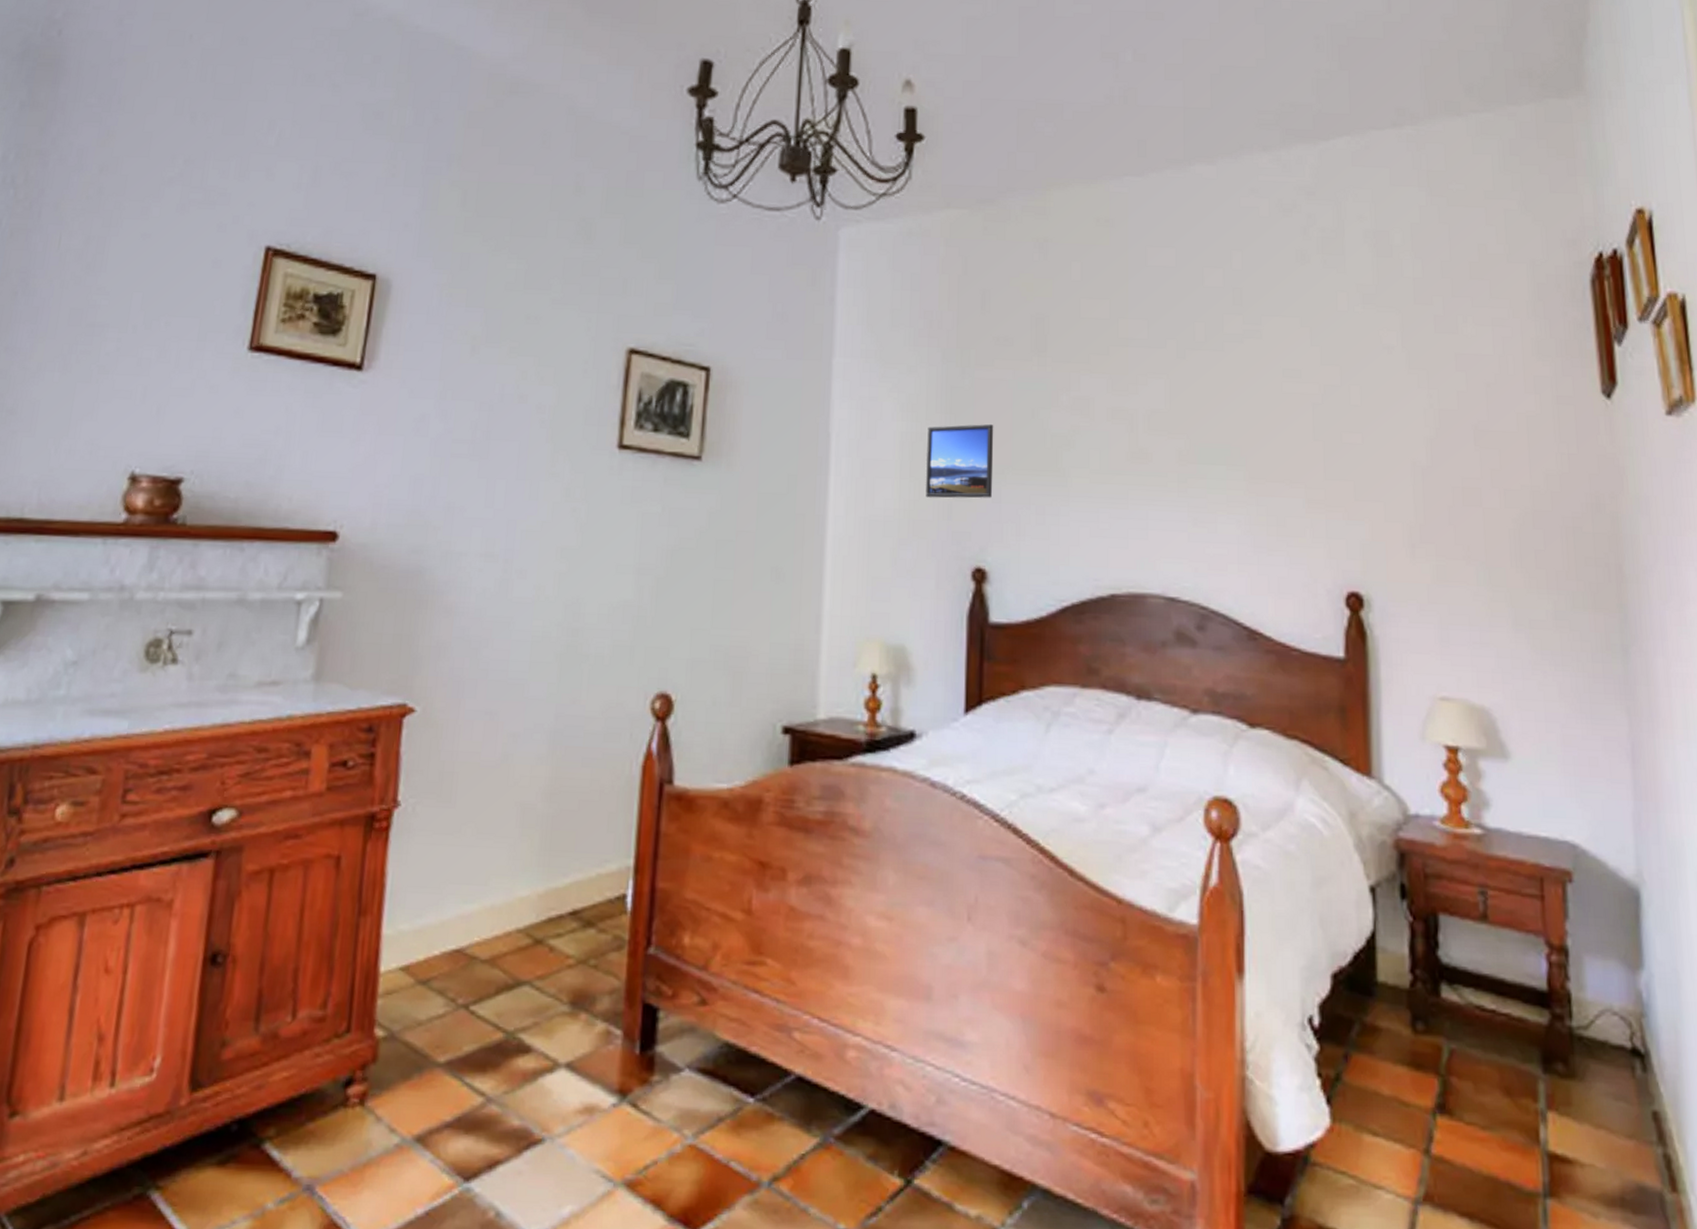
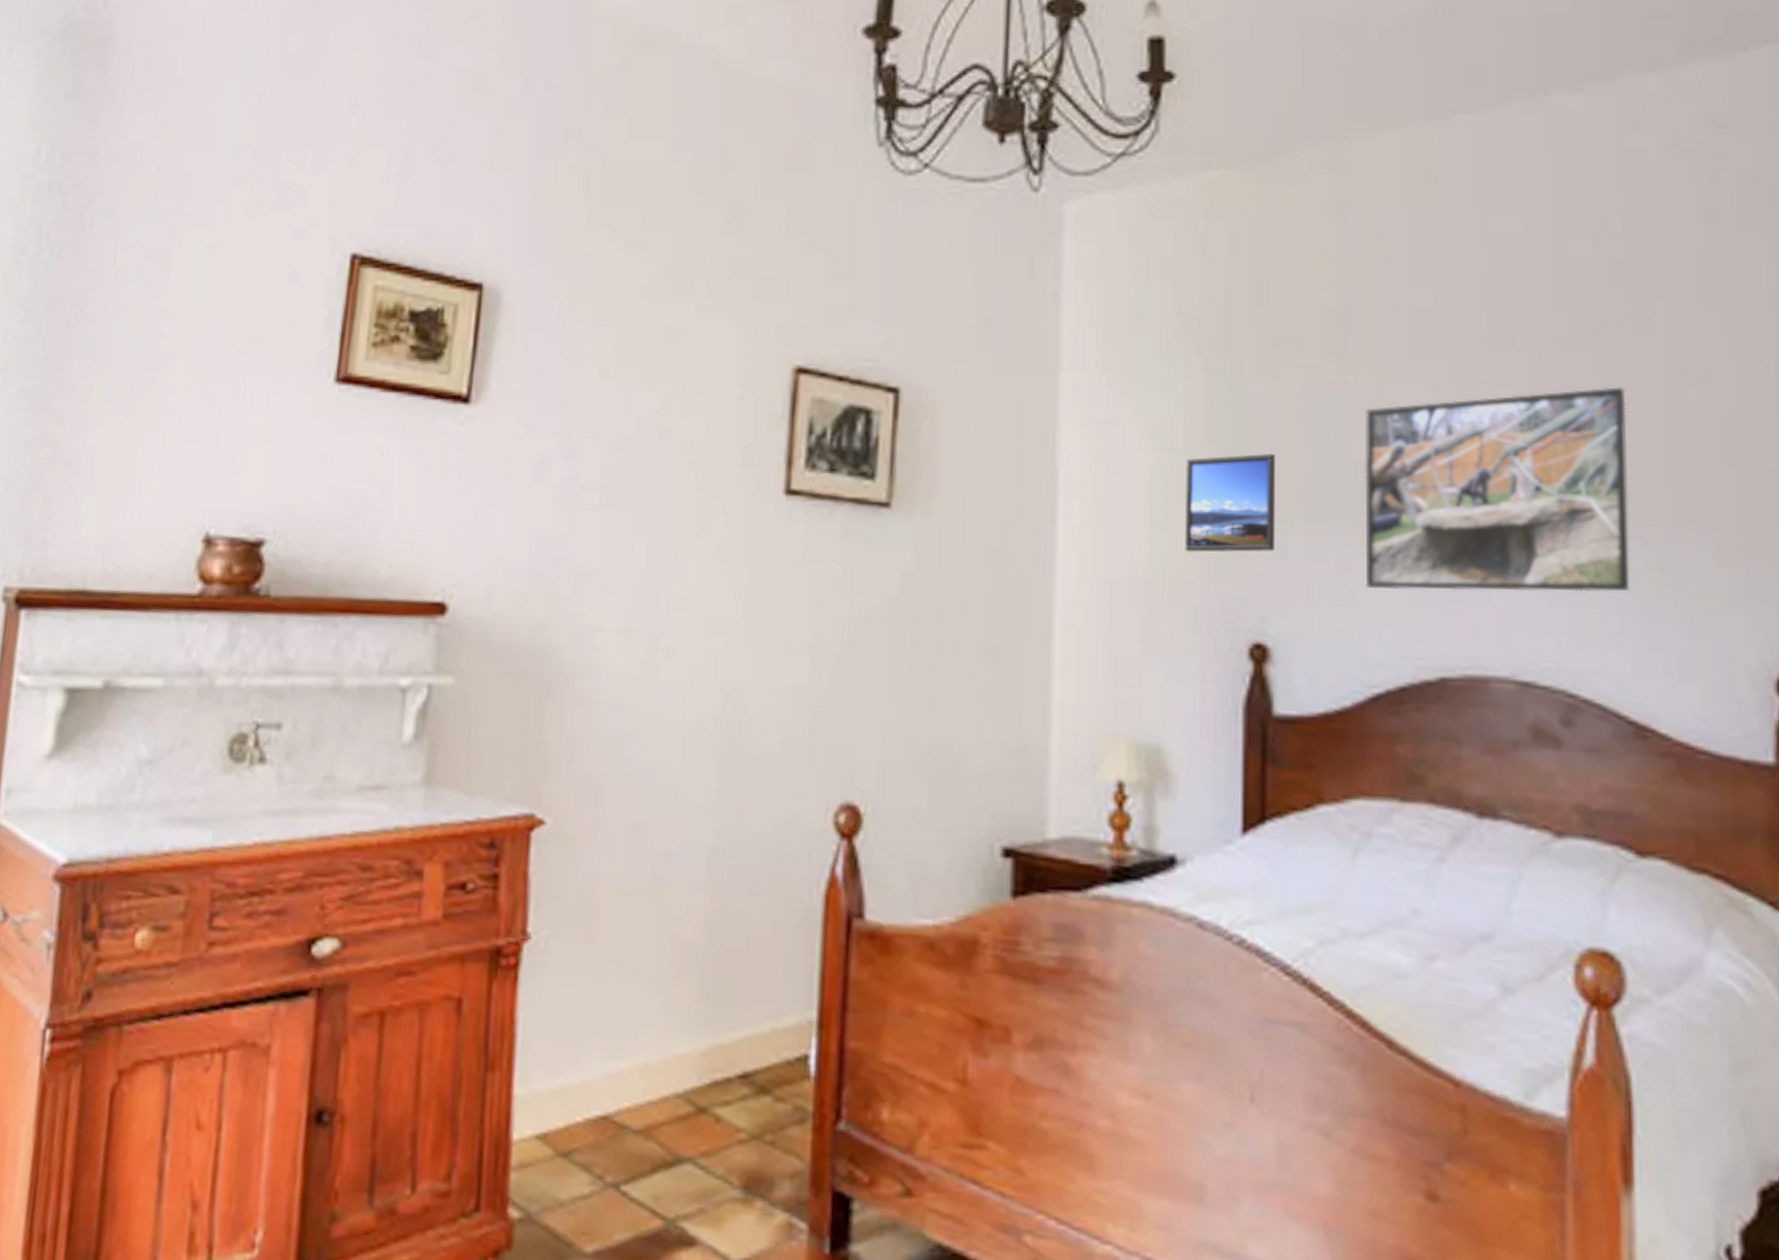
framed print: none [1058,380,1246,531] -> present [1364,387,1630,592]

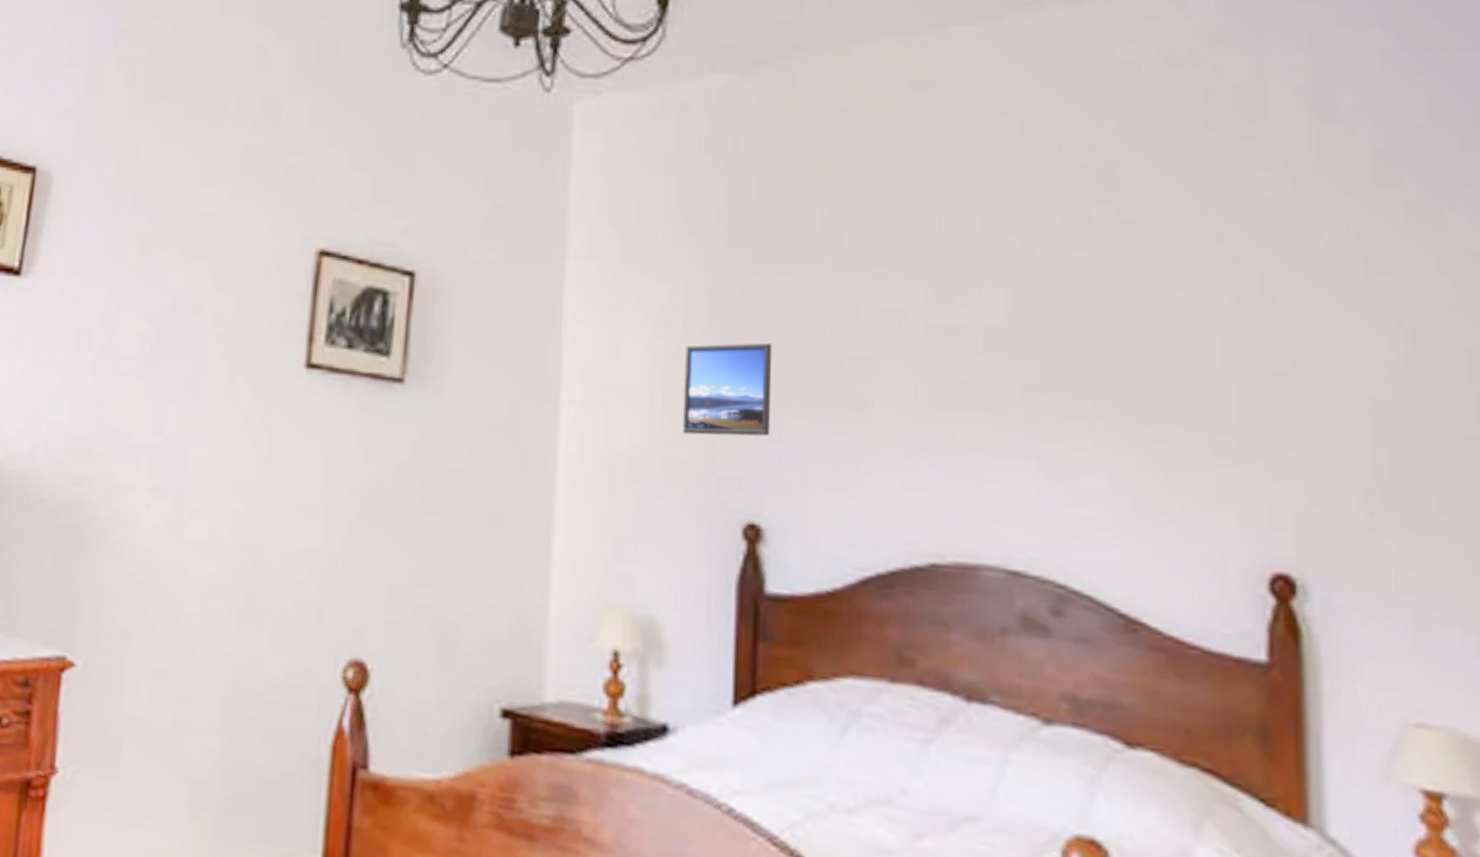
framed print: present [1364,387,1630,592] -> none [858,288,1121,487]

